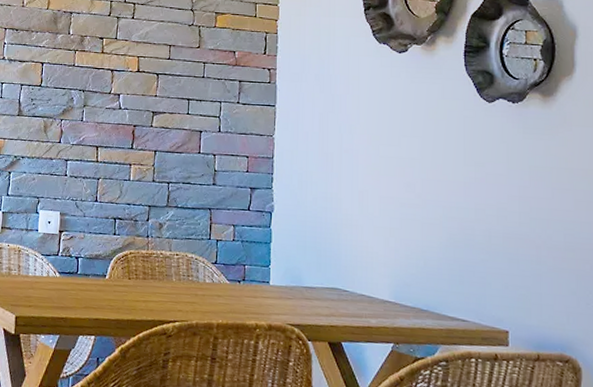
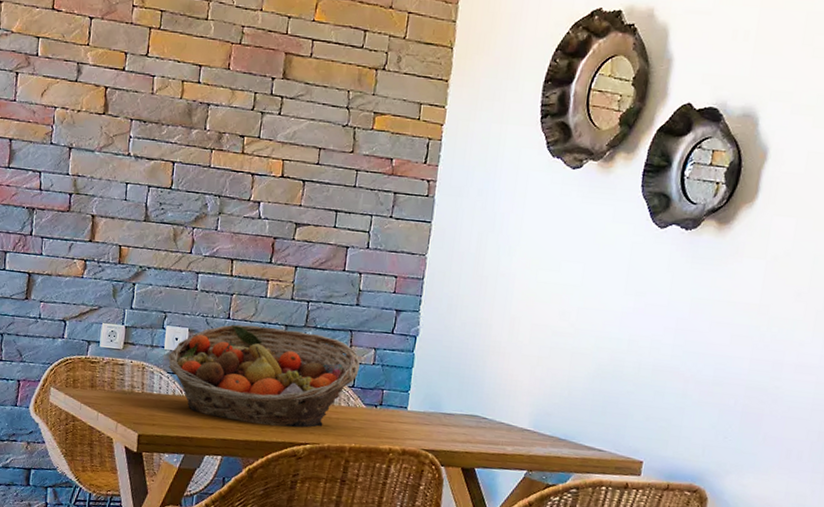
fruit basket: none [41,206,220,306] -> present [167,324,360,428]

